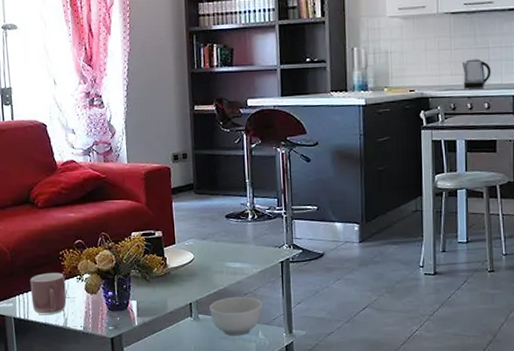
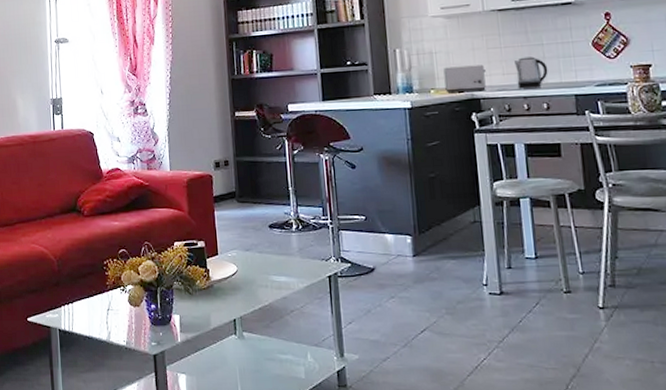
mug: present [30,273,67,315] -> none [75,283,110,328]
bowl: present [210,296,263,336] -> none [254,313,311,358]
toaster: none [397,65,436,92] -> present [443,64,486,94]

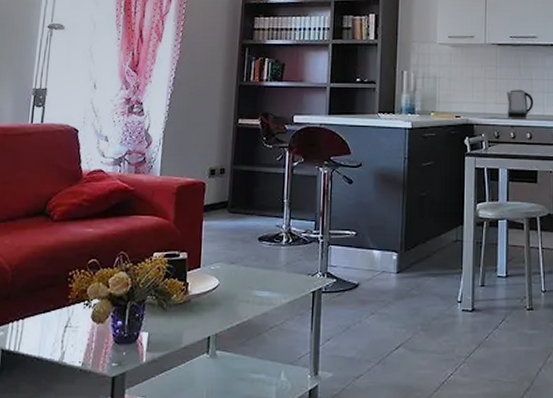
toaster: present [443,64,486,94] -> none [444,91,481,118]

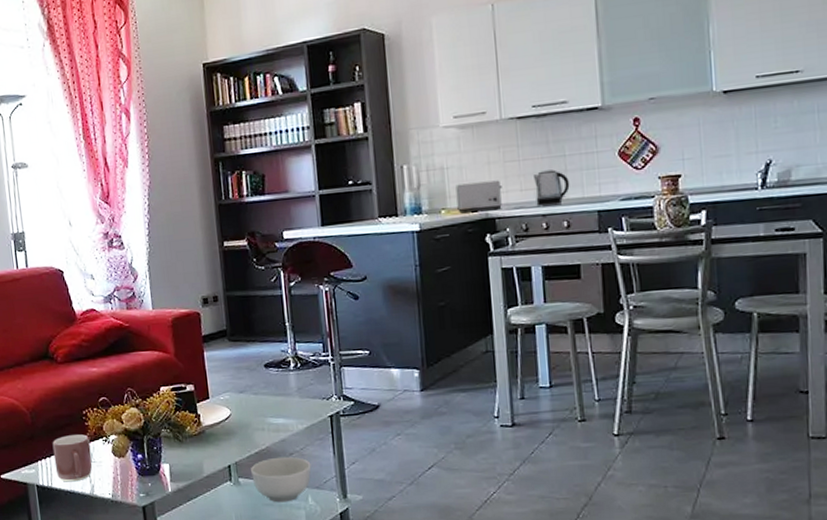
mug: none [26,297,71,347] -> present [52,434,93,482]
bowl: none [229,330,289,378] -> present [251,456,312,503]
toaster: none [444,91,481,118] -> present [455,180,502,214]

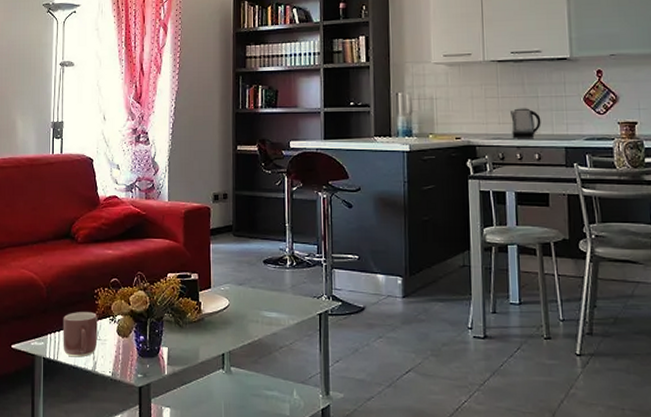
bowl: present [251,456,312,503] -> none [243,349,299,395]
toaster: present [455,180,502,214] -> none [442,112,483,139]

